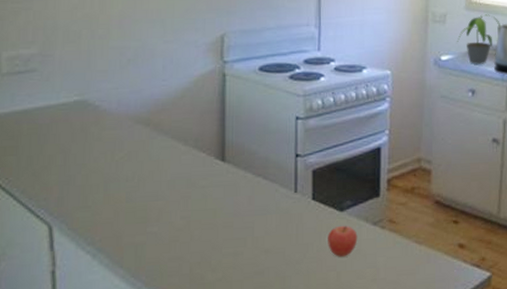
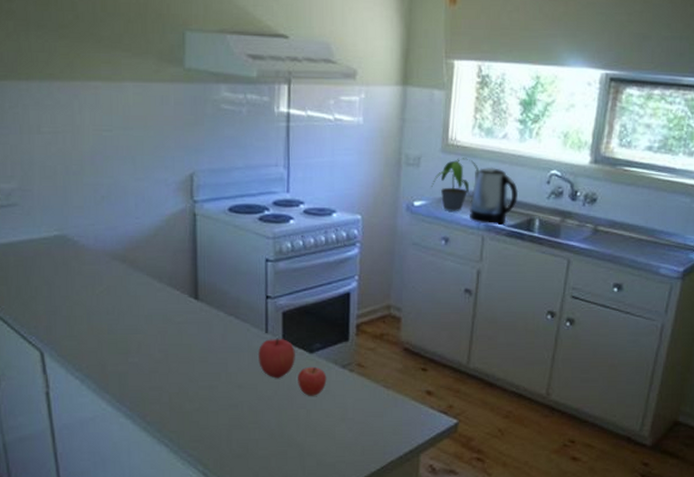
fruit: none [286,197,325,241] -> present [257,338,295,379]

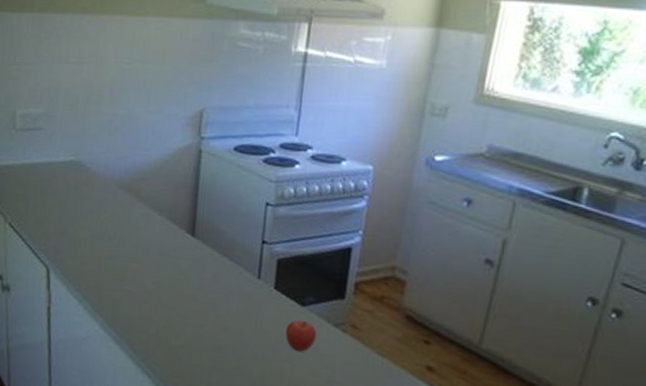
fruit: present [257,338,295,379] -> none [247,285,287,328]
potted plant: present [430,158,480,211] -> none [456,111,519,171]
kettle: present [469,166,519,225] -> none [499,123,566,190]

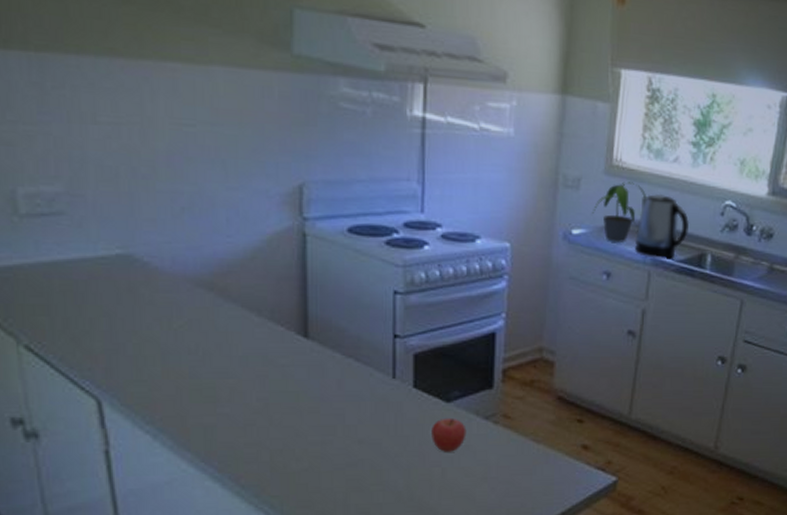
potted plant: none [456,111,519,171] -> present [591,181,647,242]
kettle: none [499,123,566,190] -> present [634,193,690,259]

